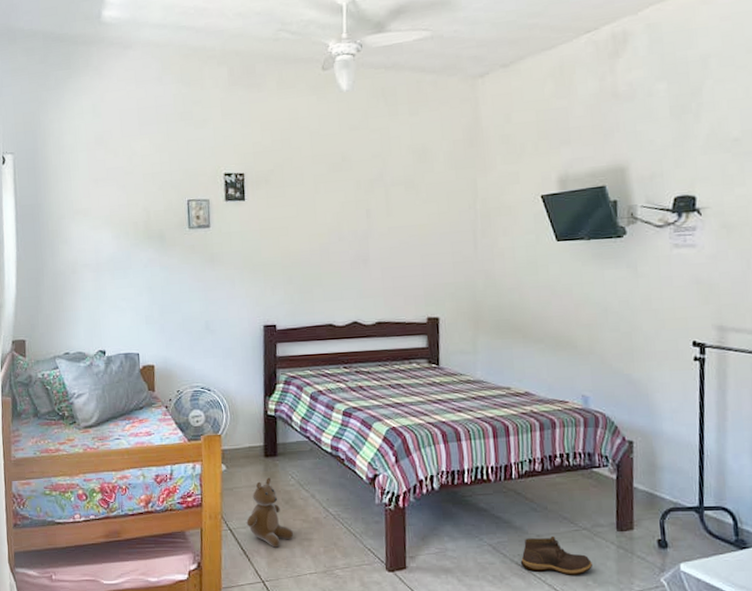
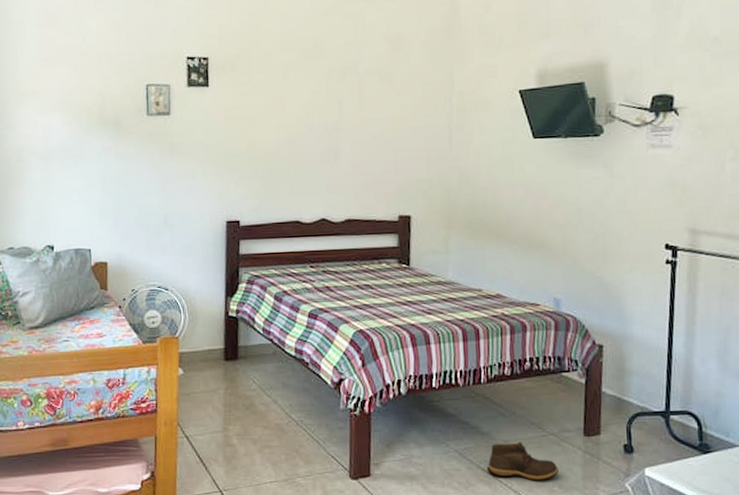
teddy bear: present [246,477,294,548] -> none [204,382,254,456]

